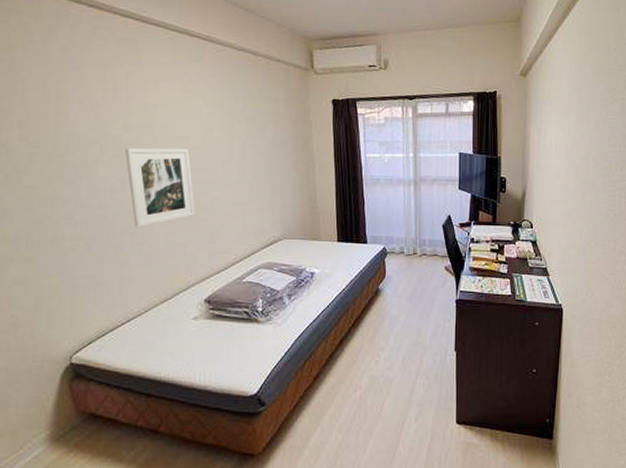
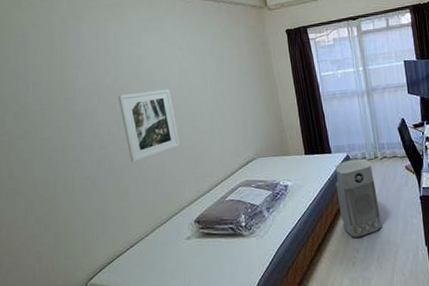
air purifier: none [367,253,413,335] -> present [335,158,383,238]

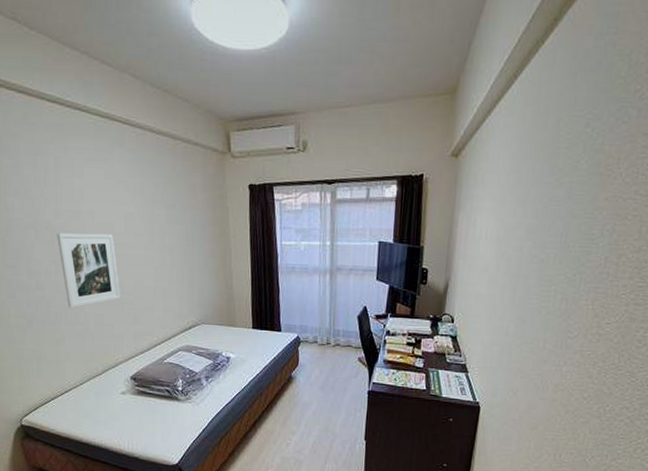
air purifier: present [335,158,383,238] -> none [280,341,324,421]

